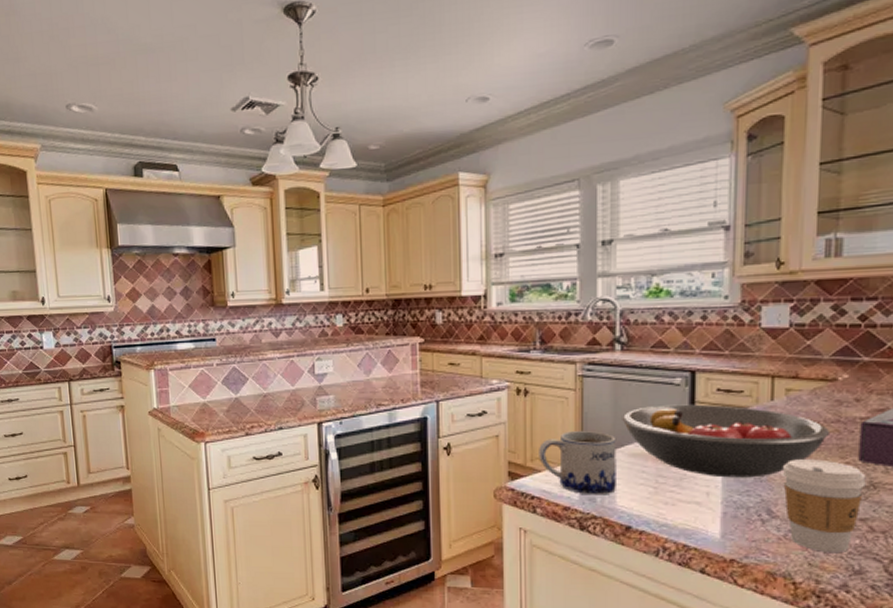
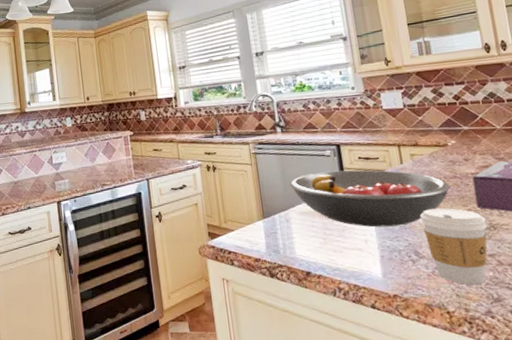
mug: present [539,431,617,495] -> none [229,196,294,248]

